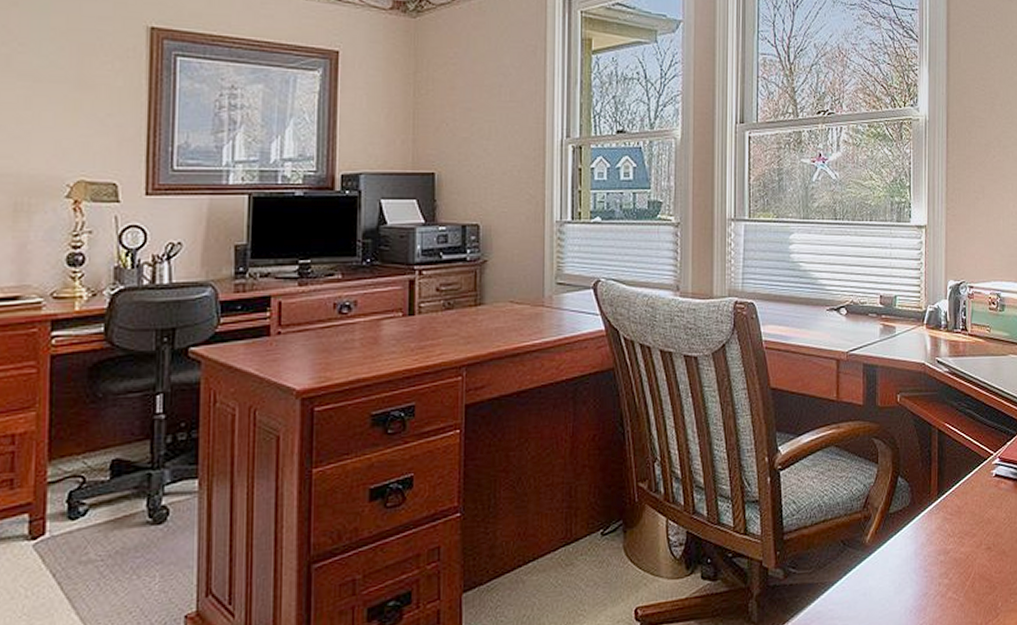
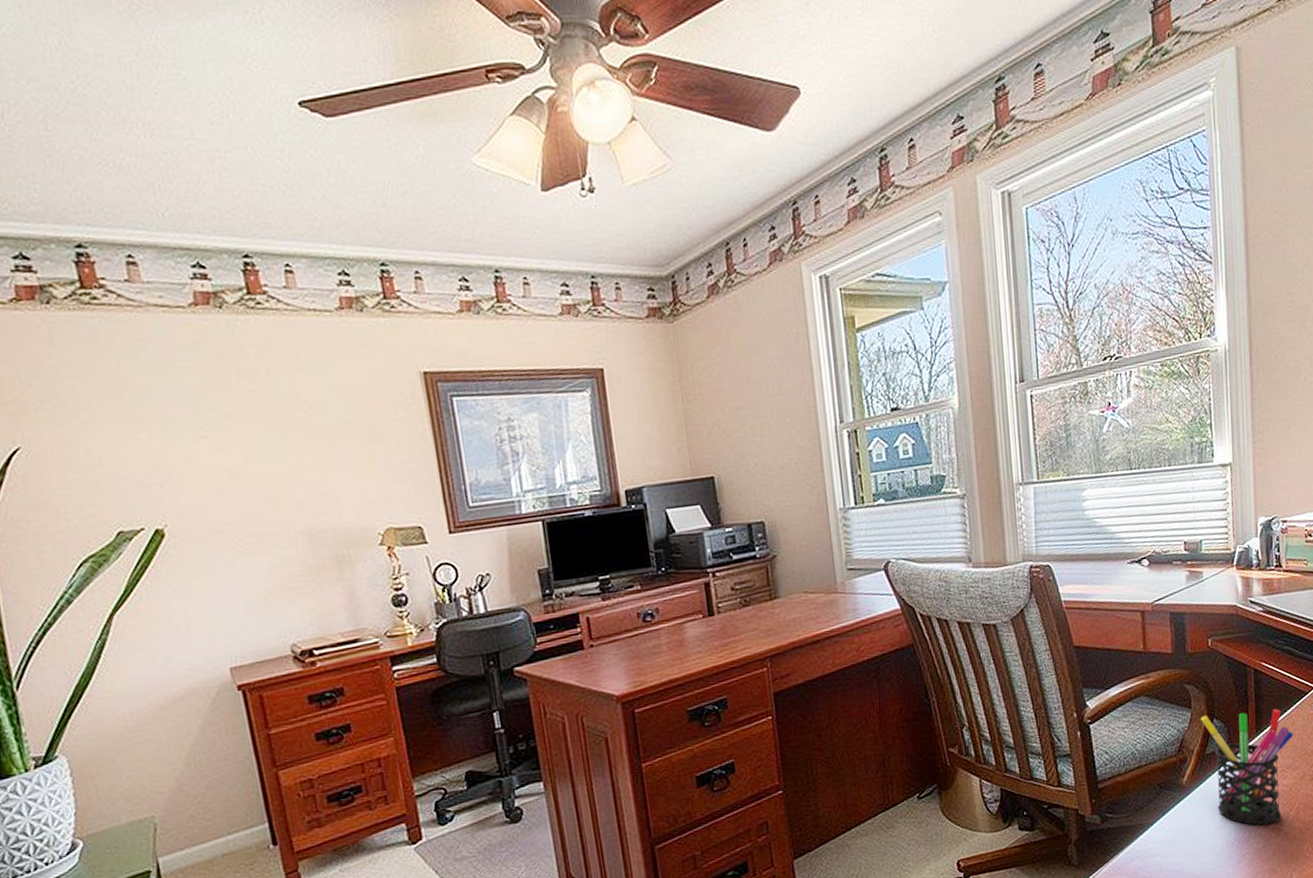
pen holder: none [885,472,972,594] -> present [1200,709,1294,825]

